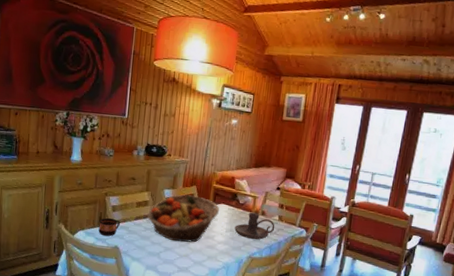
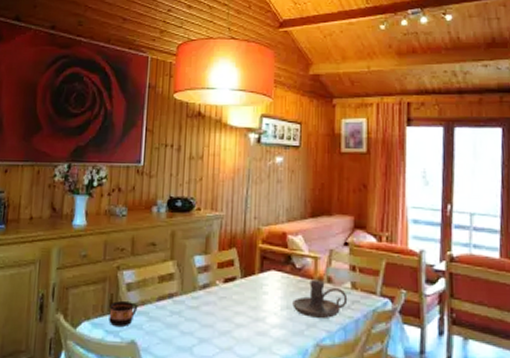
fruit basket: present [147,194,220,243] -> none [172,260,270,330]

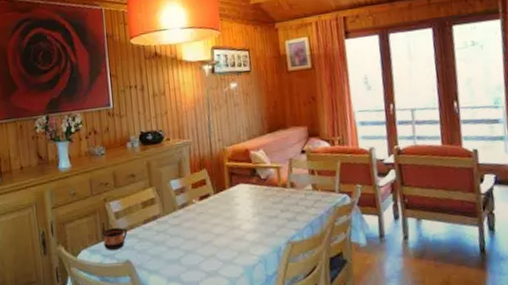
candle holder: present [292,279,348,318] -> none [262,186,311,220]

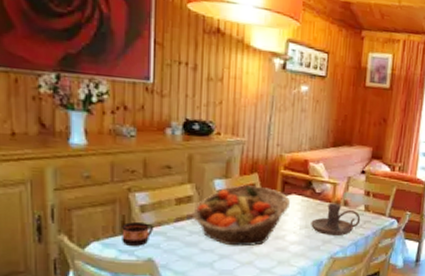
fruit basket: none [156,180,240,241] -> present [191,184,291,247]
candle holder: none [262,186,311,220] -> present [311,203,361,236]

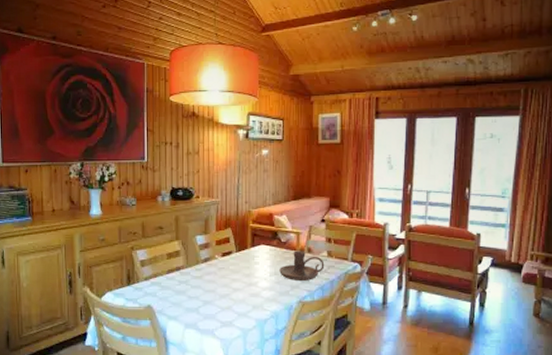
cup: present [122,221,153,247] -> none [128,274,151,296]
fruit basket: present [191,184,291,247] -> none [179,238,261,293]

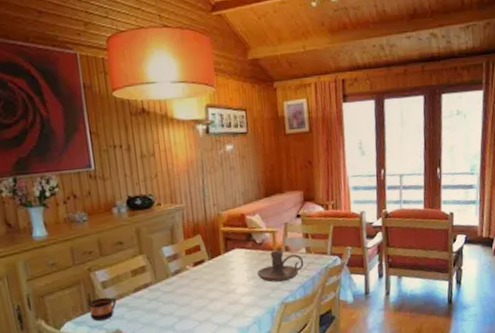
cup: none [128,274,151,296] -> present [89,297,116,322]

